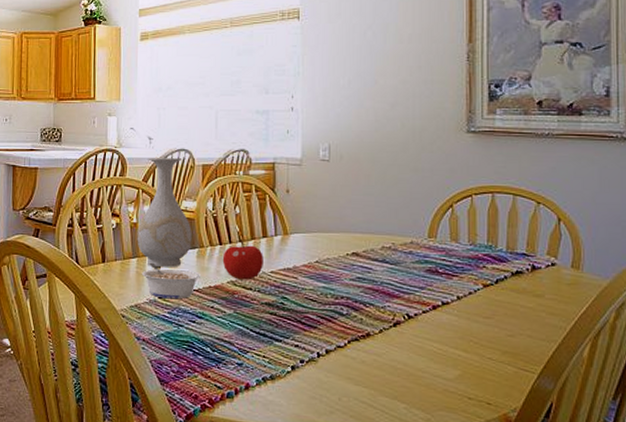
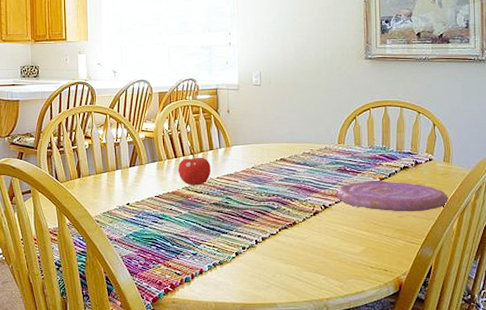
vase: present [137,158,192,267] -> none [106,88,152,179]
legume: present [142,262,200,300] -> none [112,175,160,205]
plate: none [423,286,577,331] -> present [335,180,449,212]

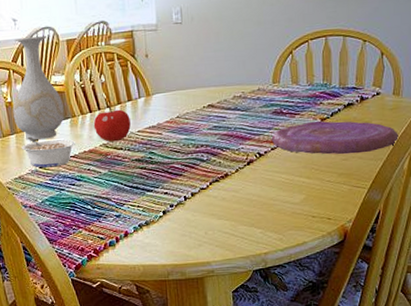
vase: none [106,88,152,179] -> present [12,36,64,140]
legume: none [112,175,160,205] -> present [22,136,75,168]

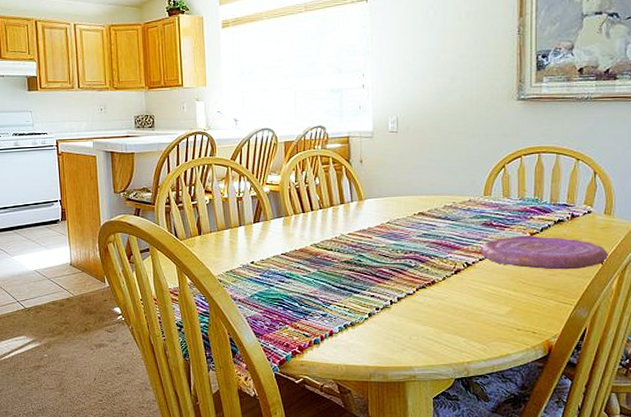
vase: present [12,36,64,140] -> none [228,137,278,235]
legume: present [22,136,75,168] -> none [235,232,287,263]
fruit: present [93,105,131,142] -> none [305,207,342,243]

